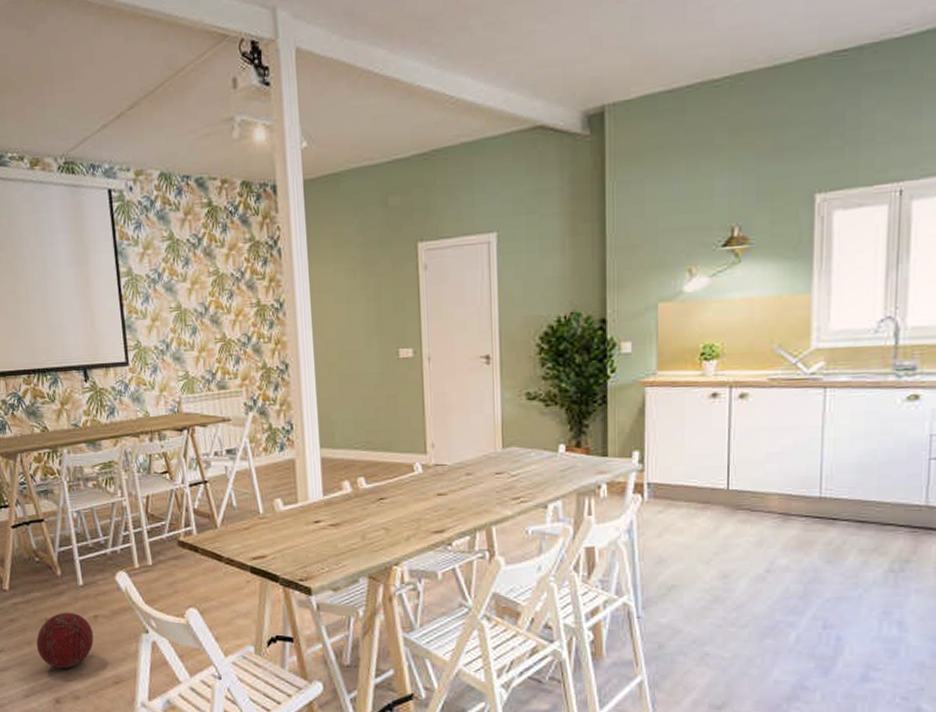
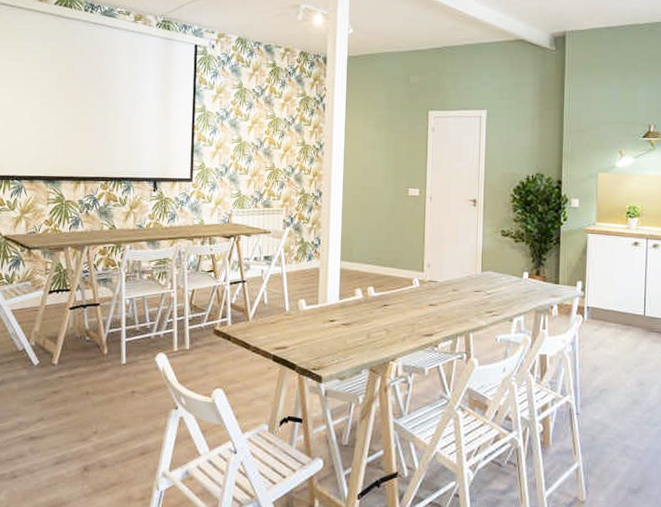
ball: present [36,612,94,668] -> none [75,387,129,439]

